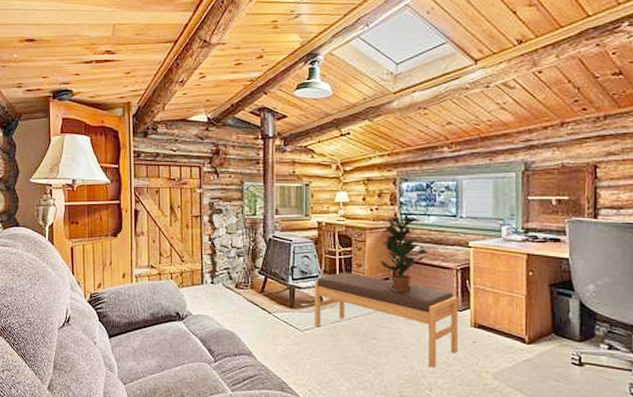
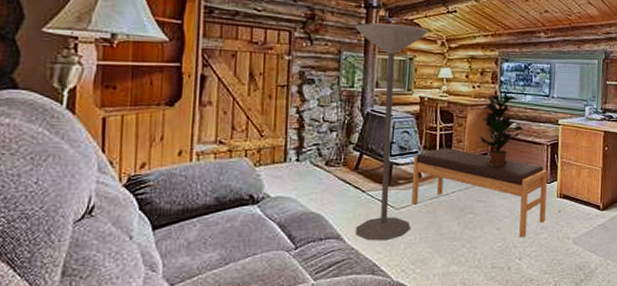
floor lamp: none [254,151,322,361] -> present [355,22,428,241]

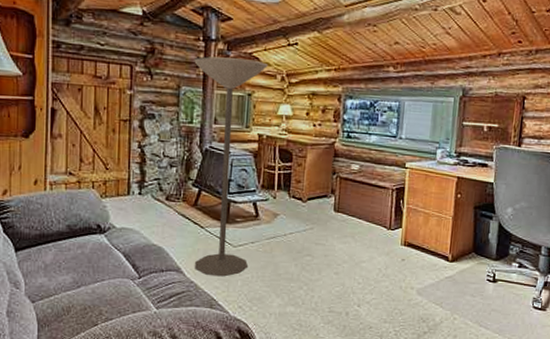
bench: present [412,147,548,237] -> none [249,187,392,284]
potted plant: present [479,94,524,167] -> none [319,133,367,211]

